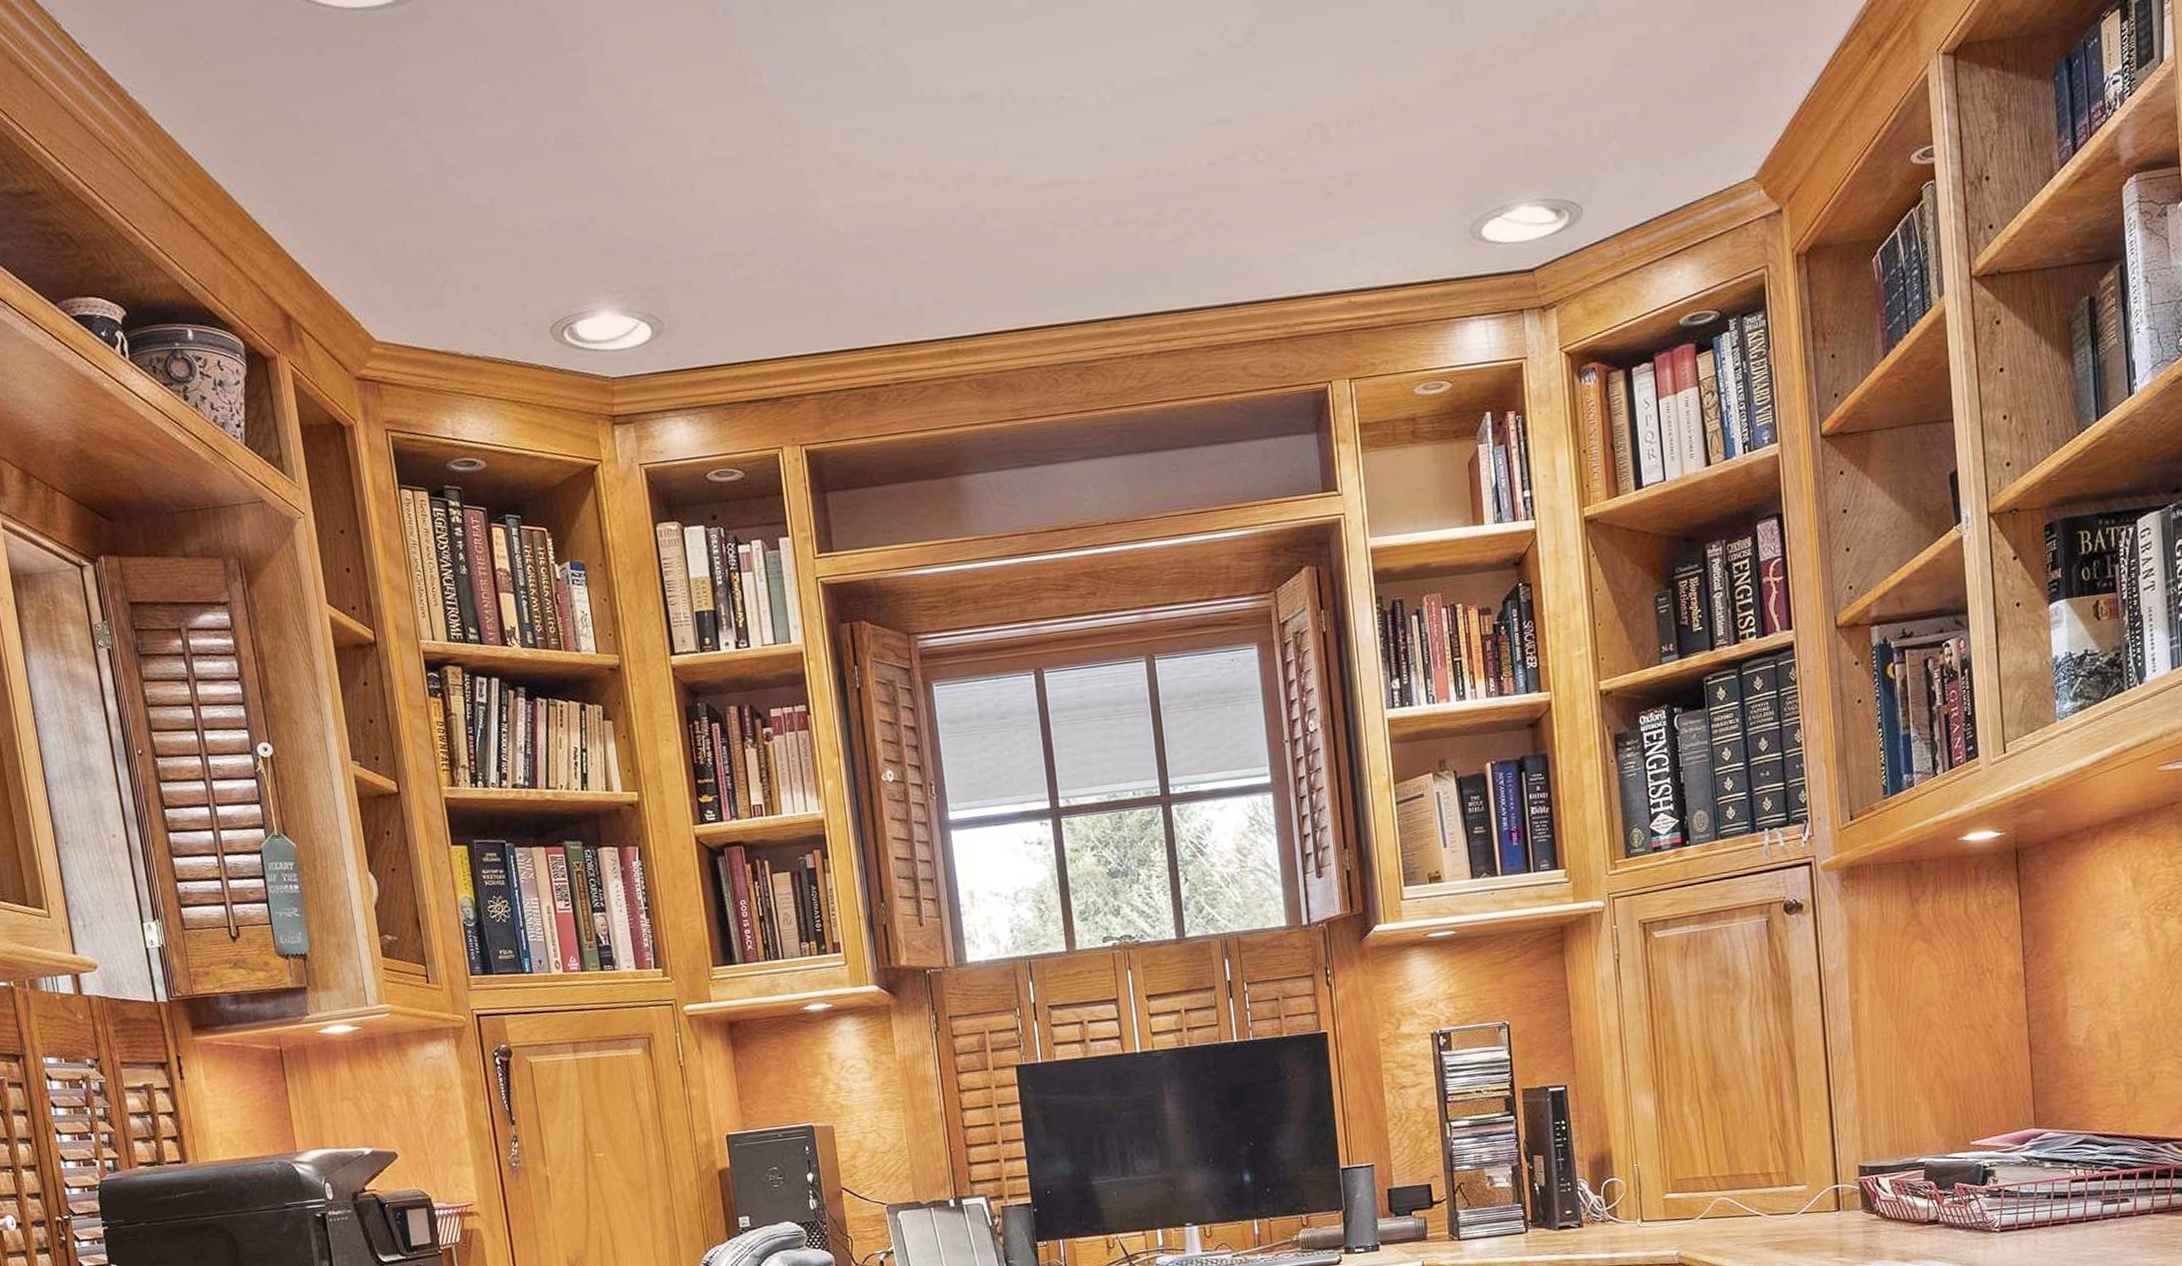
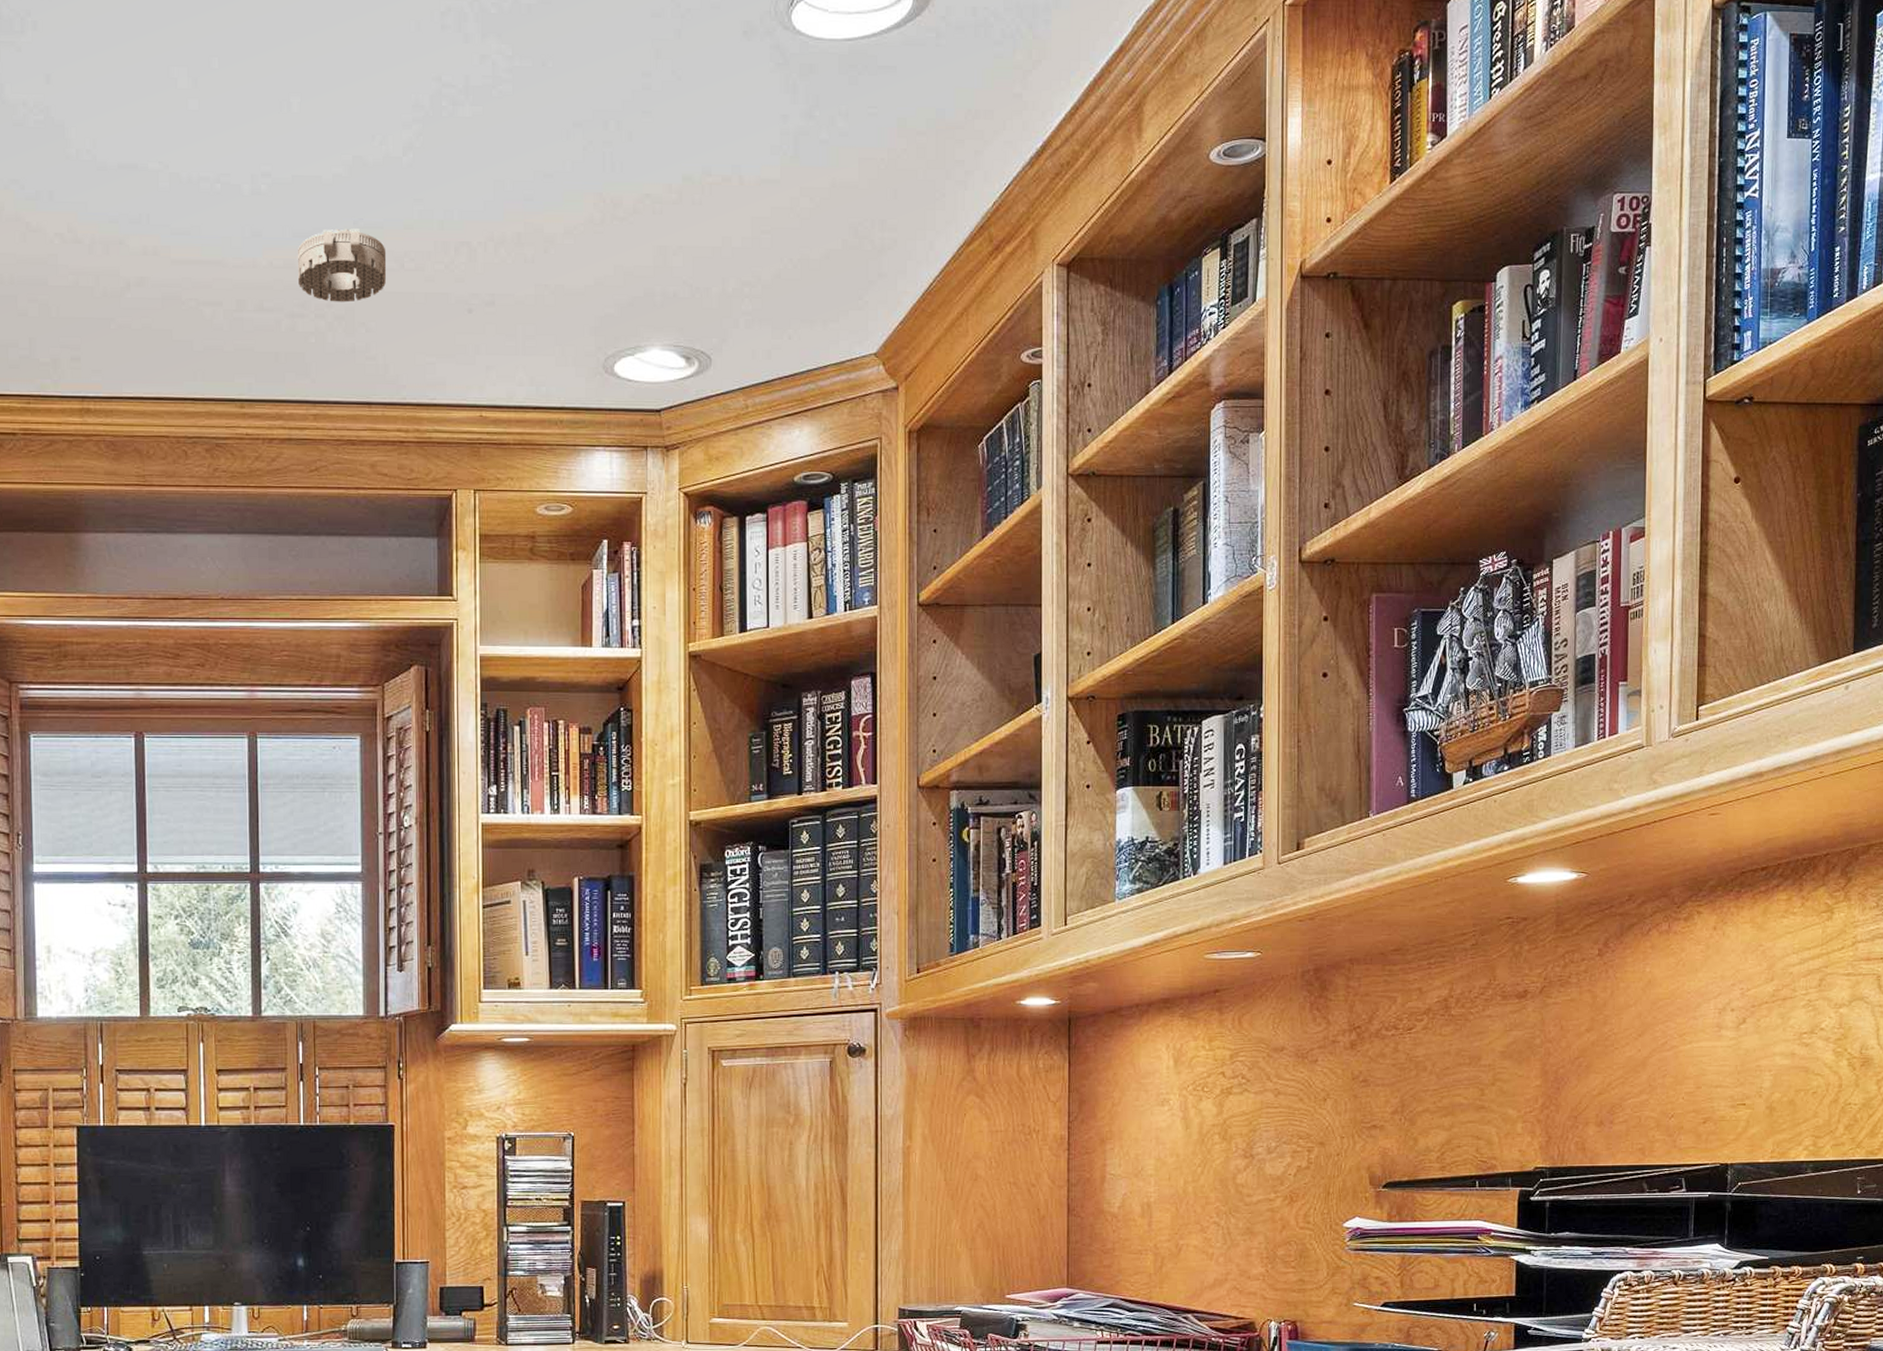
smoke detector: none [1148,126,1241,206] -> present [297,228,387,303]

